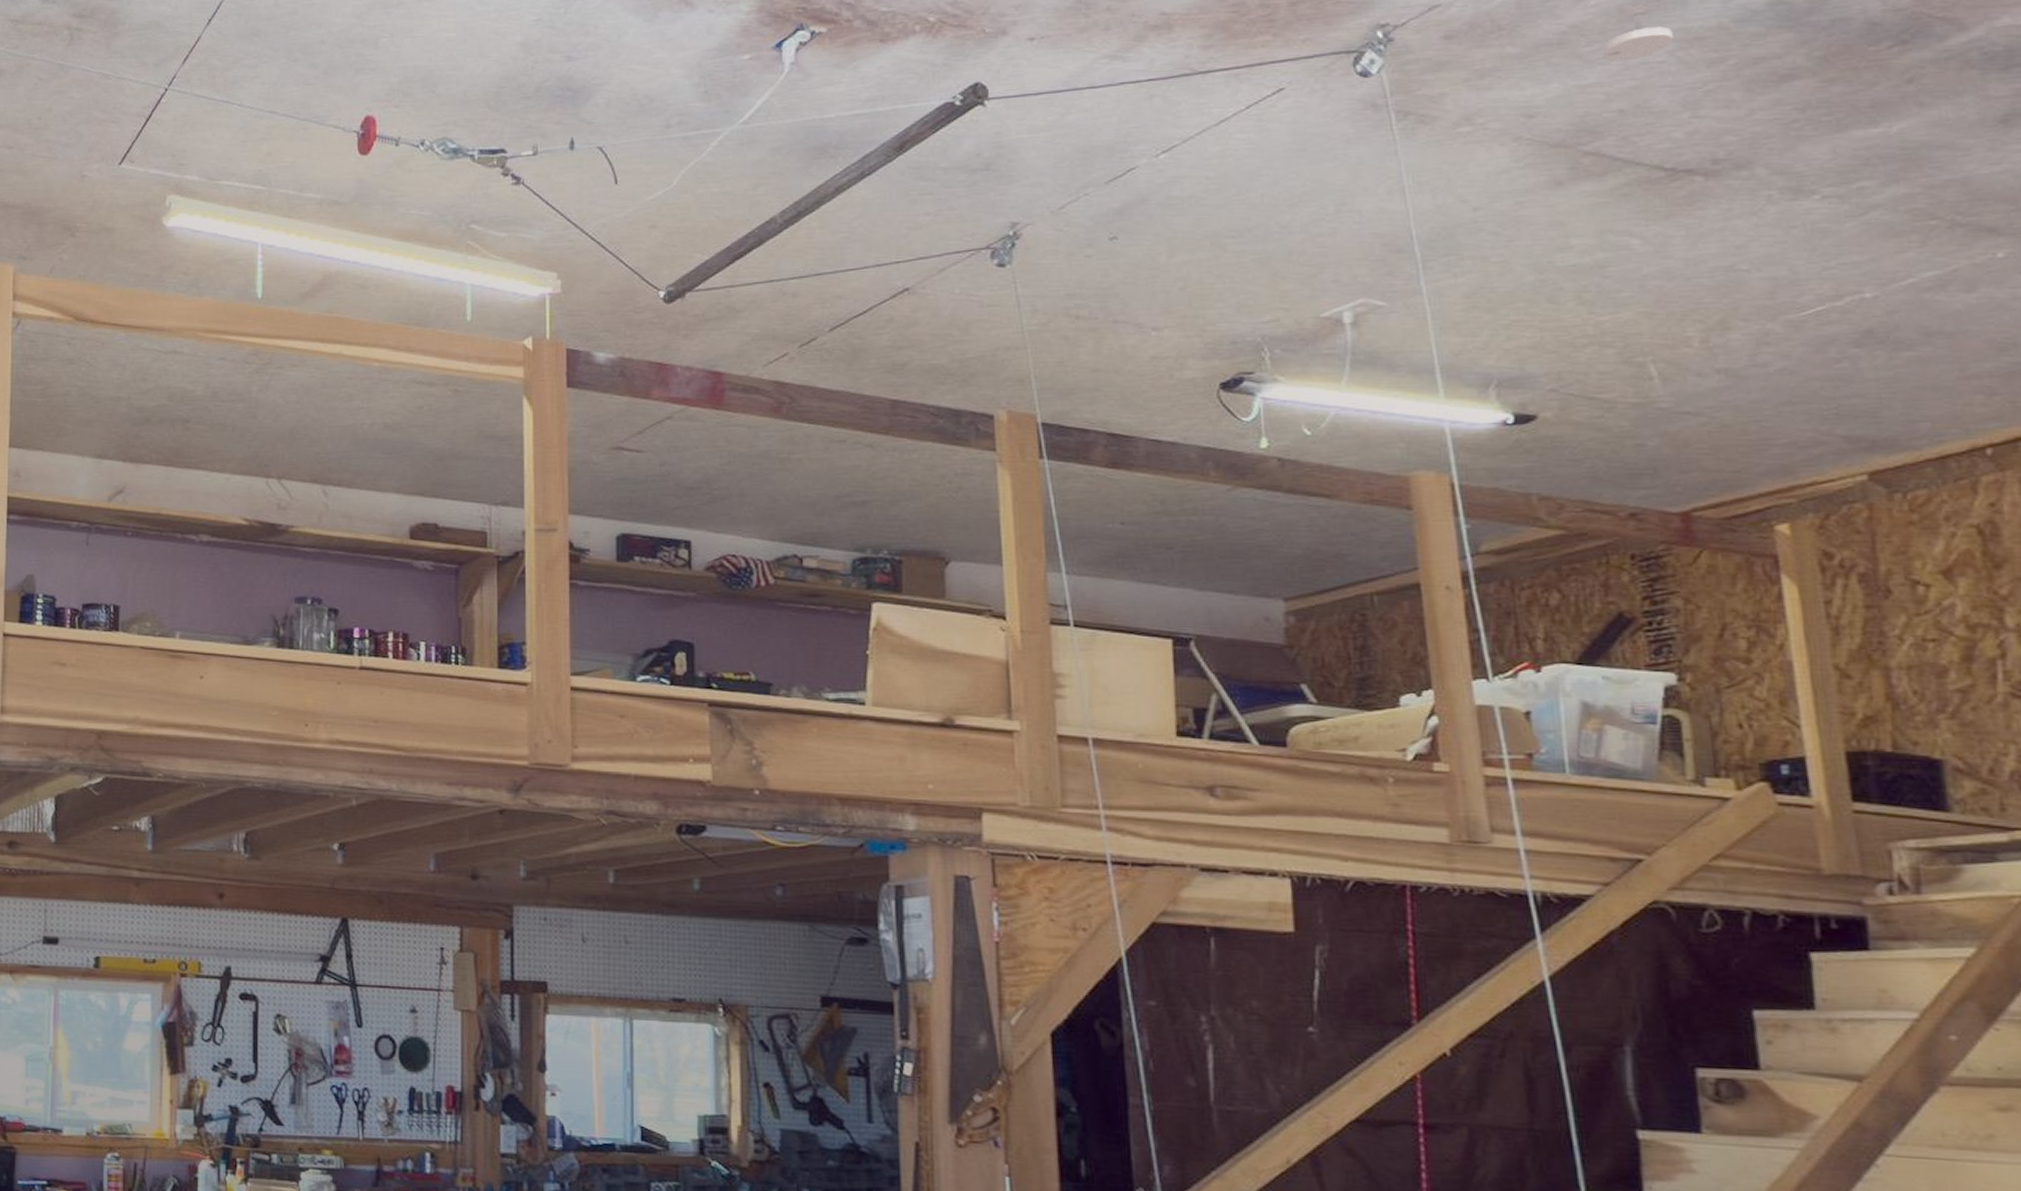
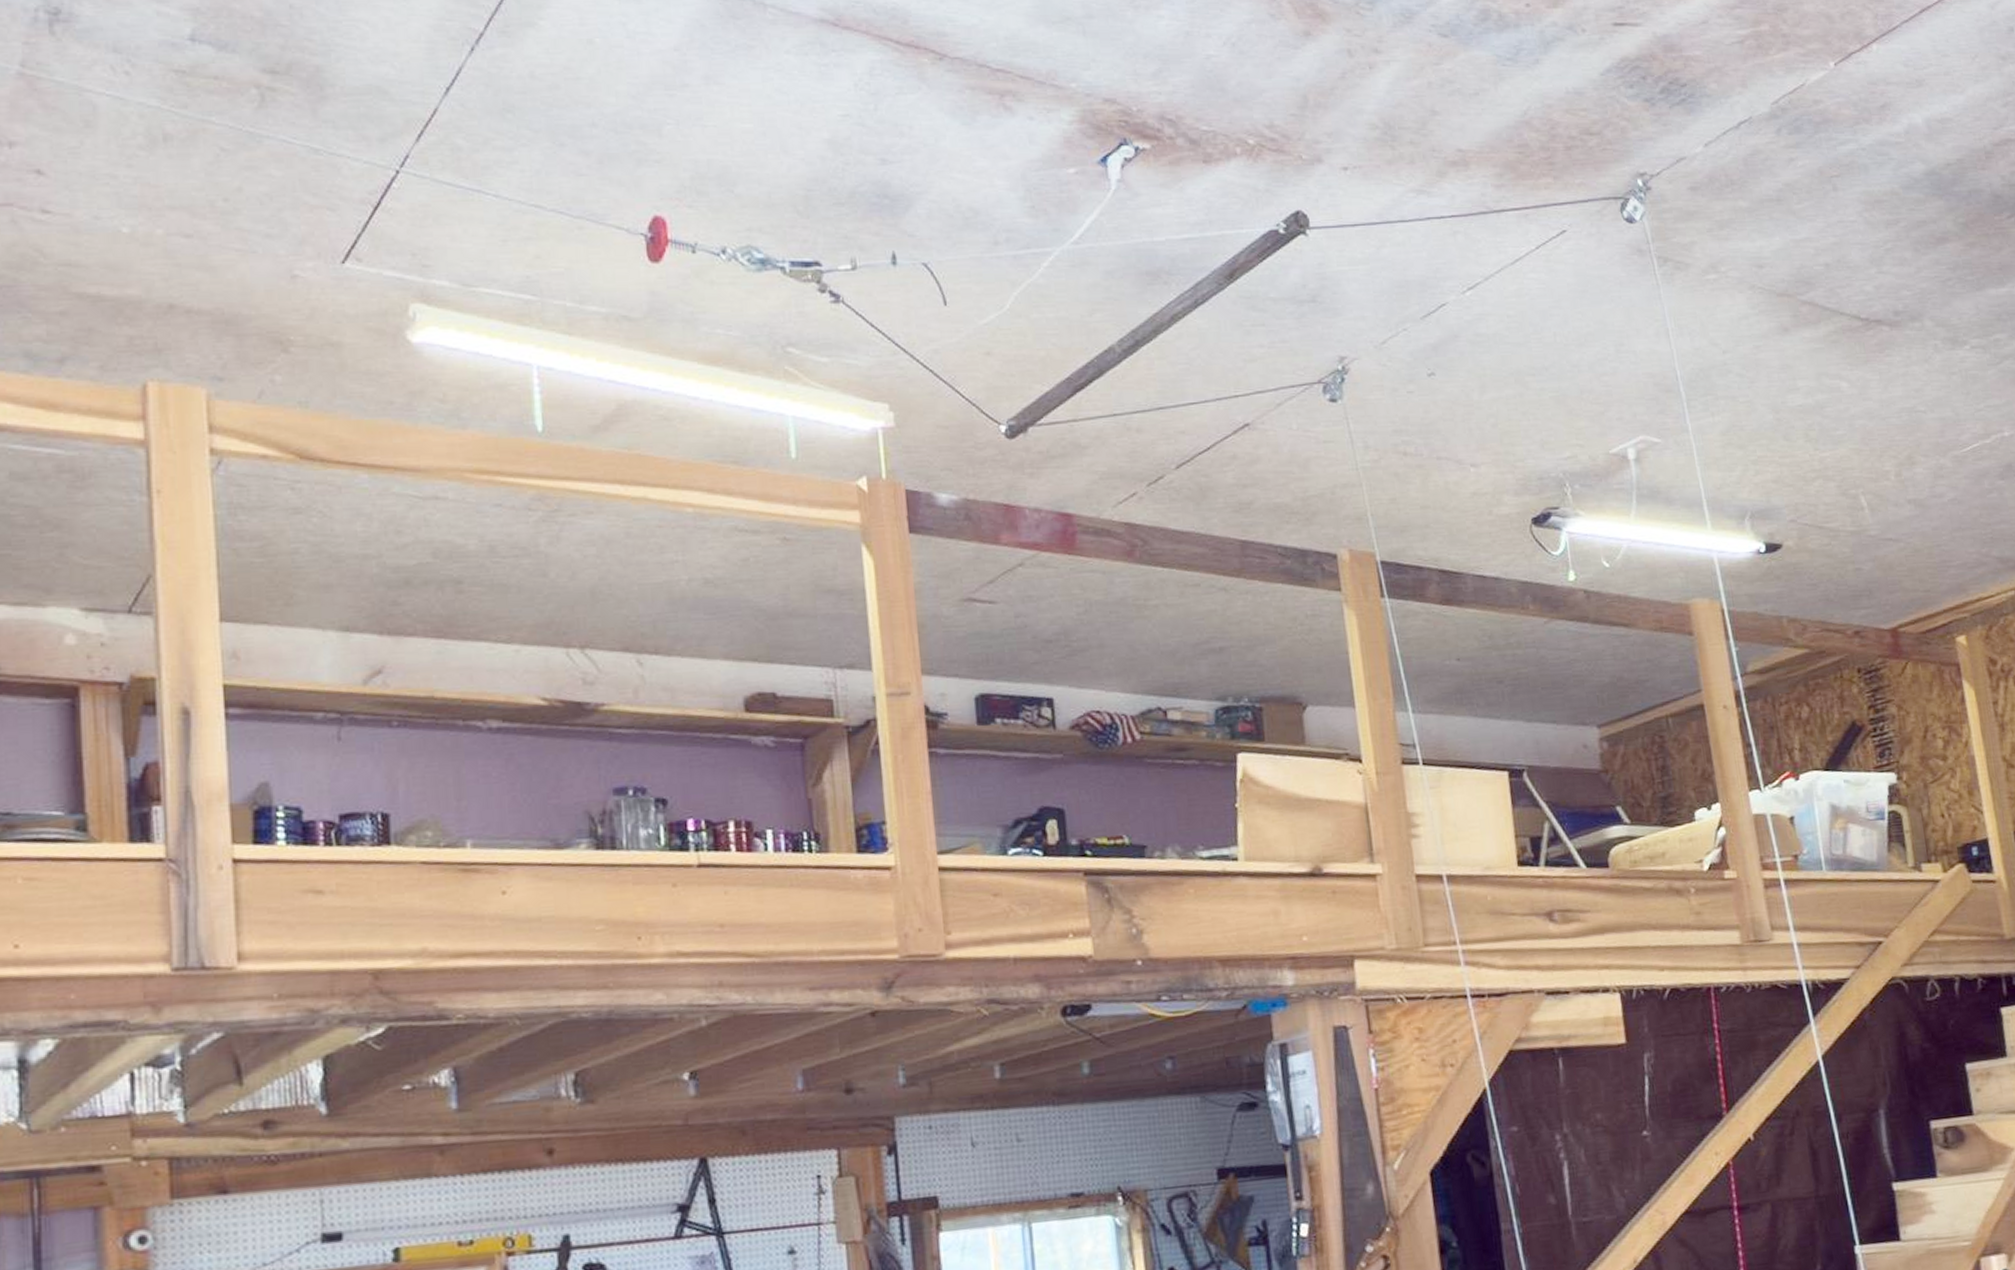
smoke detector: present [1600,26,1674,62] -> none [1808,189,1861,219]

